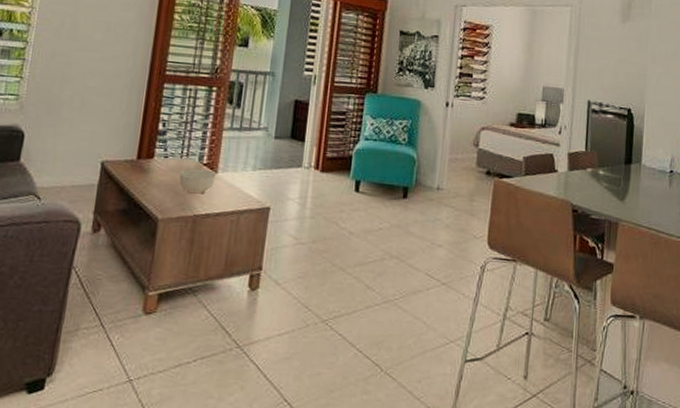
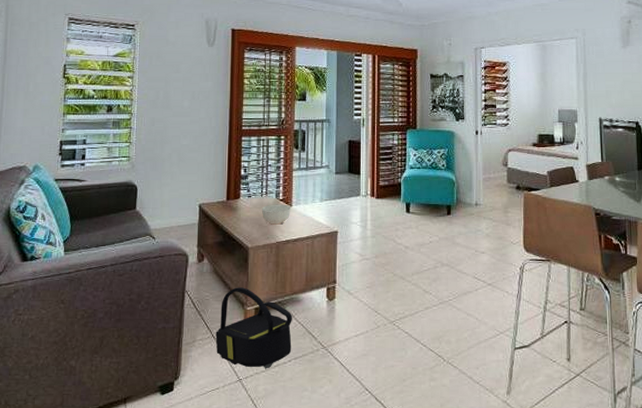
backpack: none [104,266,204,369] -> present [215,287,292,369]

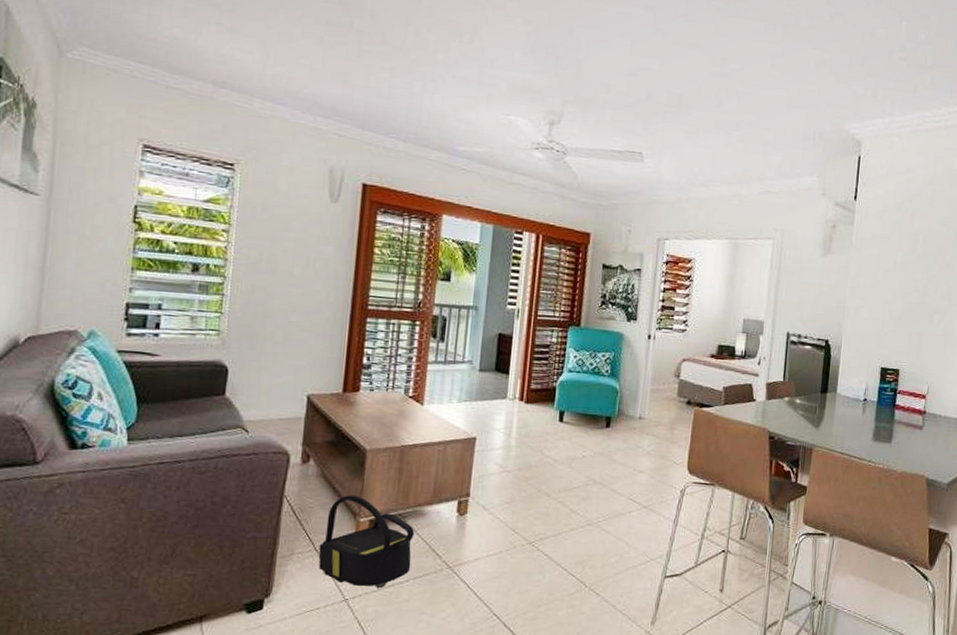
bowl: present [261,204,291,225] -> none [385,401,423,426]

